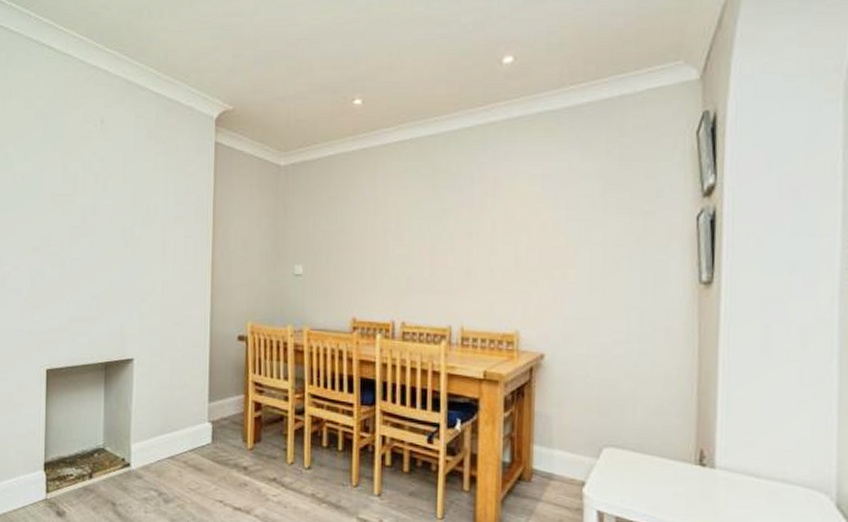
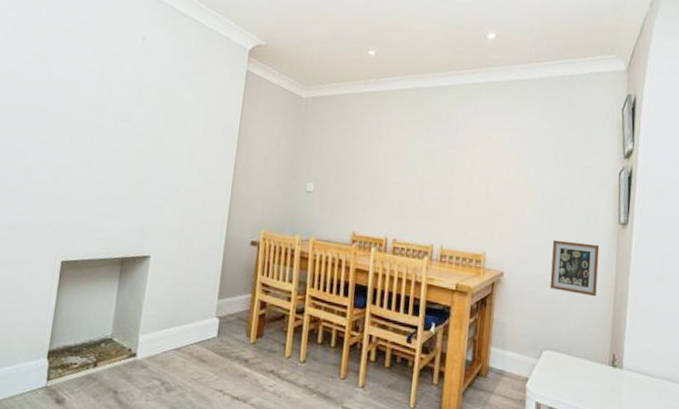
picture frame: none [607,309,674,379] -> present [550,239,600,297]

